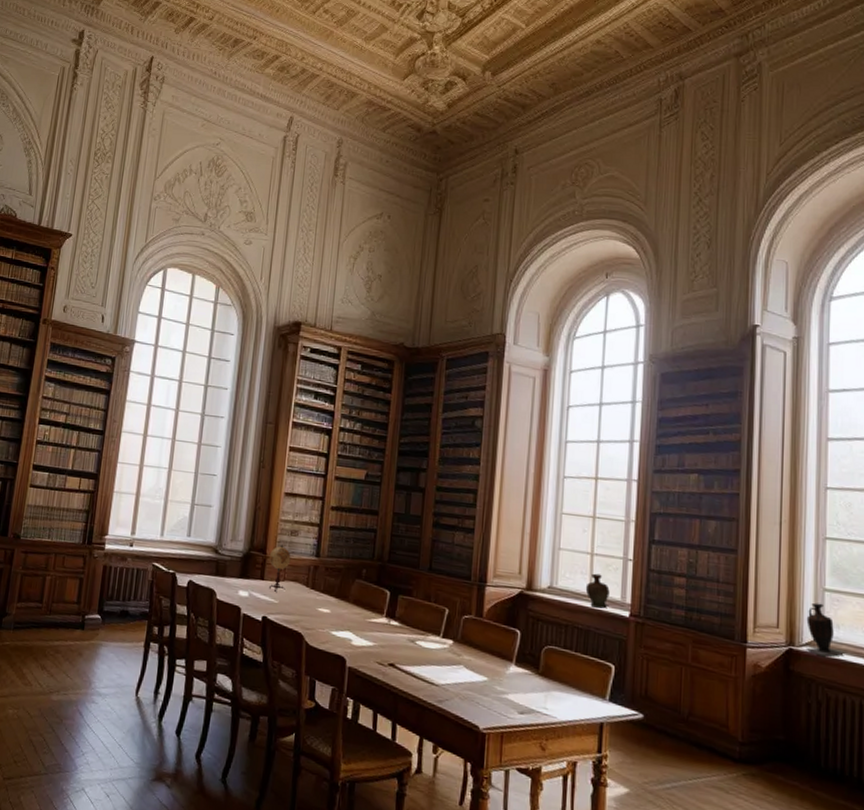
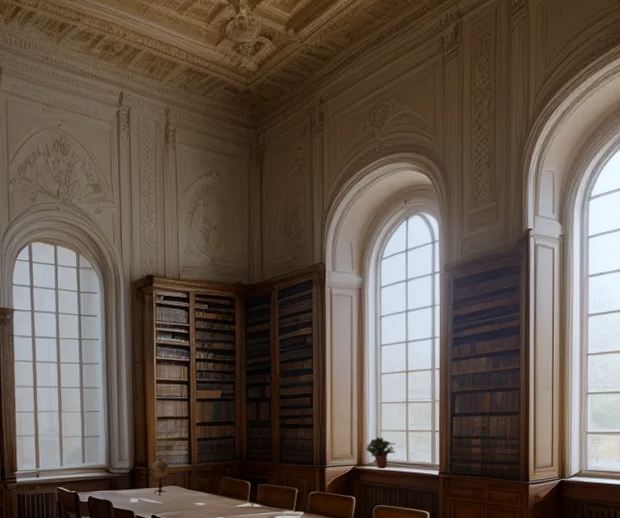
potted plant: none [538,555,576,597] -> present [365,436,396,468]
decorative vase: present [585,573,610,609] -> none [403,445,422,471]
vase: present [806,602,844,657] -> none [573,443,602,483]

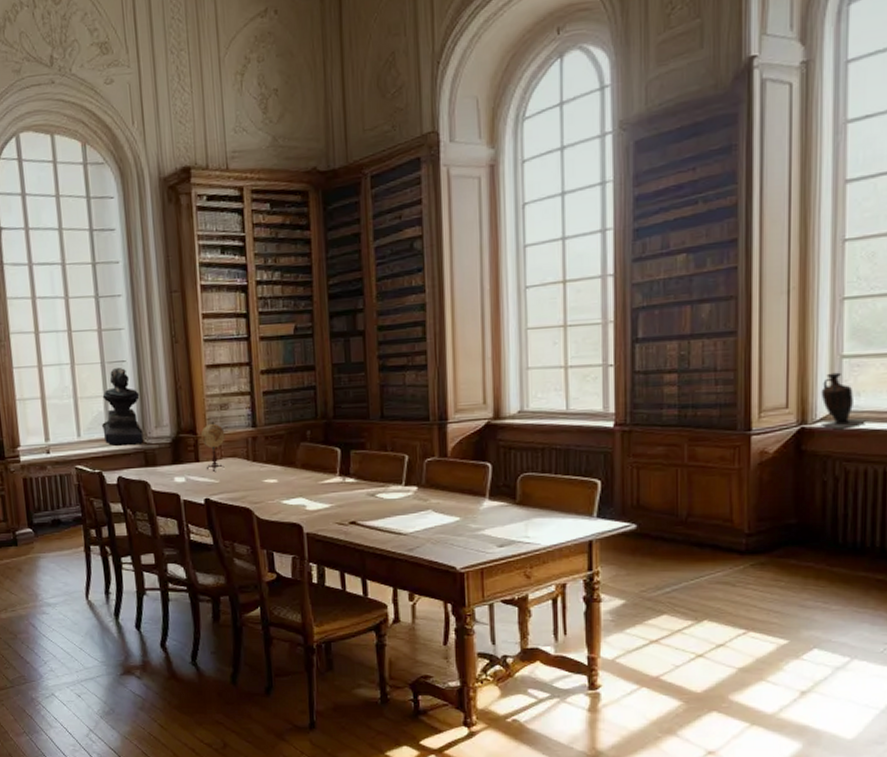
bust sculpture: none [79,415,109,474] -> present [102,367,144,447]
potted plant: present [365,436,396,468] -> none [505,376,549,421]
vase: none [573,443,602,483] -> present [820,372,865,430]

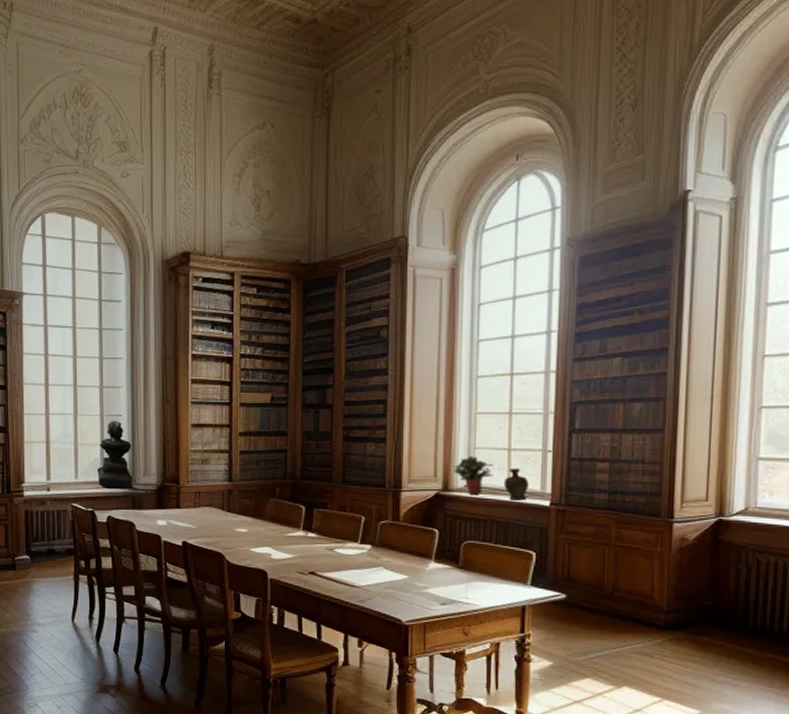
globe: present [200,421,225,471] -> none [182,474,204,518]
potted plant: none [505,376,549,421] -> present [453,455,493,494]
decorative vase: none [561,387,589,424] -> present [503,468,529,501]
vase: present [820,372,865,430] -> none [736,472,777,524]

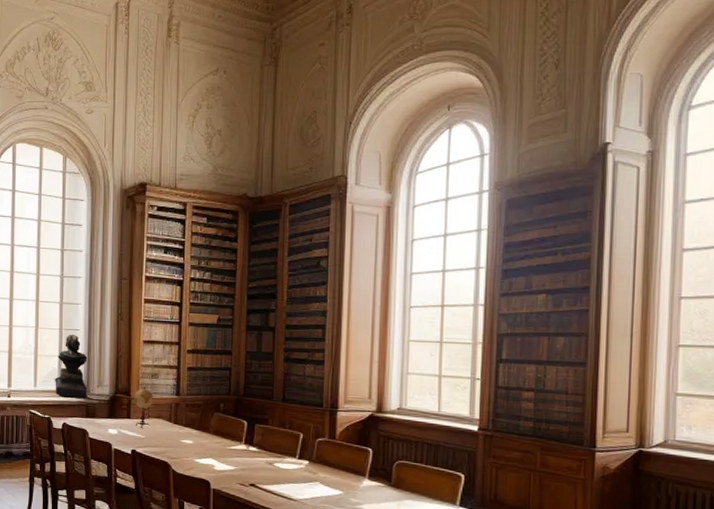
globe: none [182,474,204,518] -> present [133,387,154,428]
potted plant: present [453,455,493,494] -> none [387,380,425,417]
decorative vase: present [503,468,529,501] -> none [434,393,458,425]

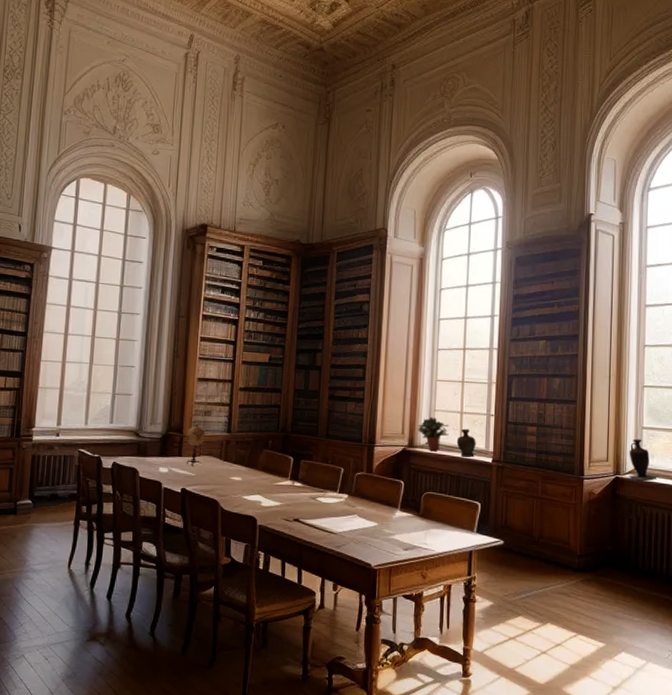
bust sculpture: present [55,334,88,400] -> none [106,370,142,438]
potted plant: none [387,380,425,417] -> present [417,416,449,451]
decorative vase: none [434,393,458,425] -> present [456,428,476,457]
vase: none [656,407,695,456] -> present [628,439,657,481]

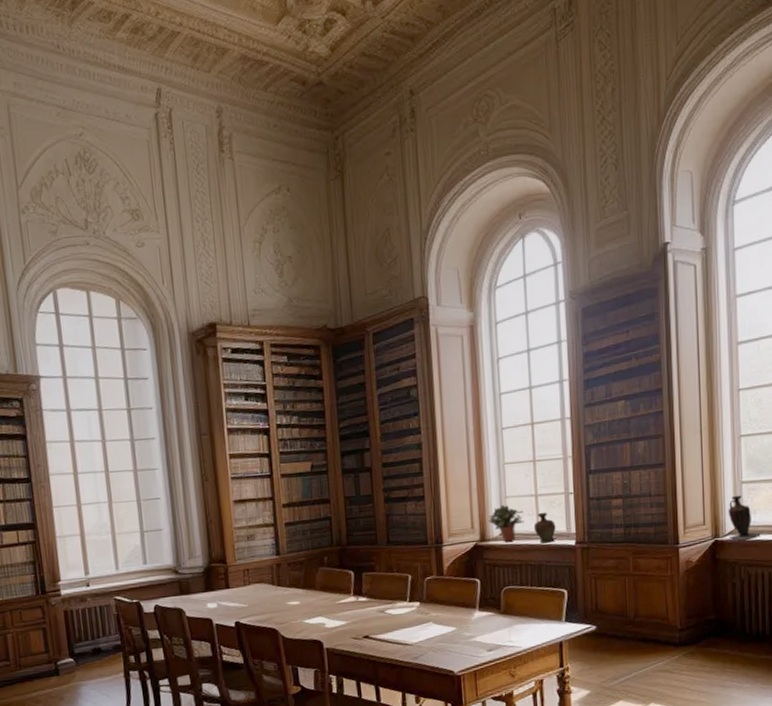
globe: present [185,424,205,466] -> none [230,551,253,597]

